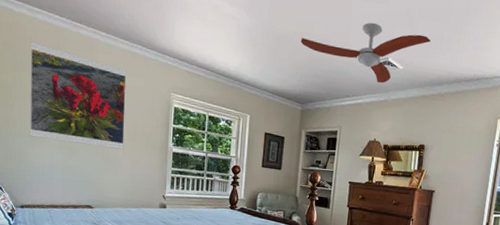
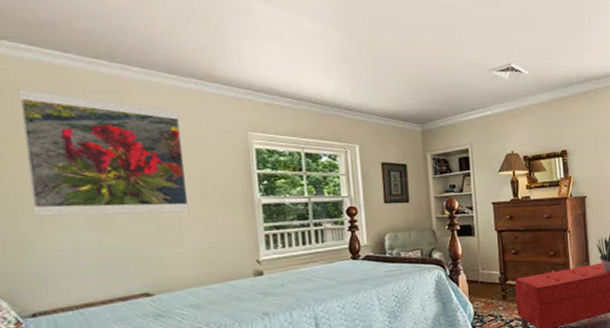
ceiling fan: present [301,22,431,84] -> none [407,28,552,91]

